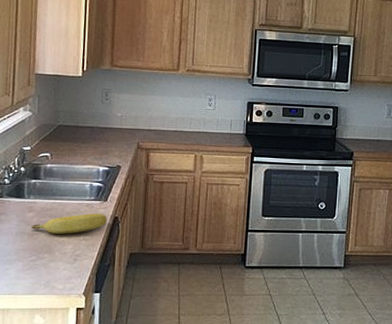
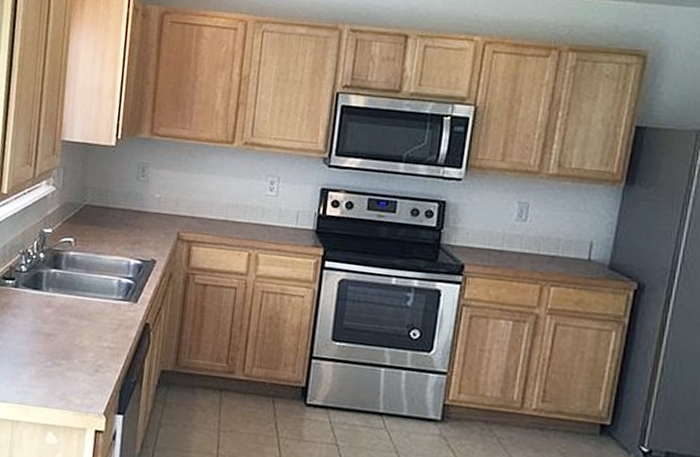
banana: present [31,213,107,234] -> none [47,316,137,339]

